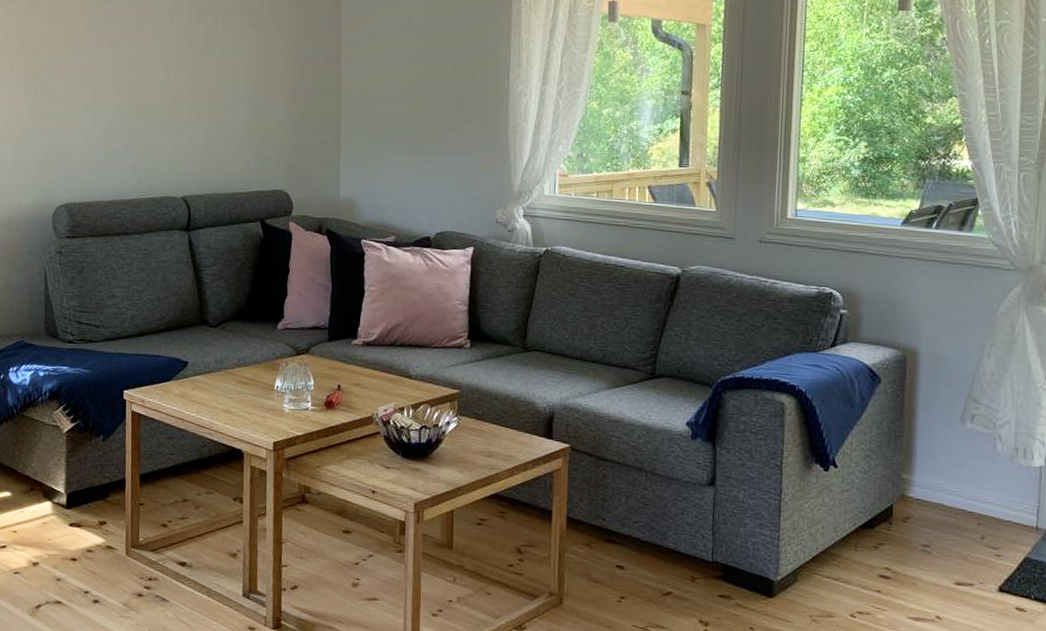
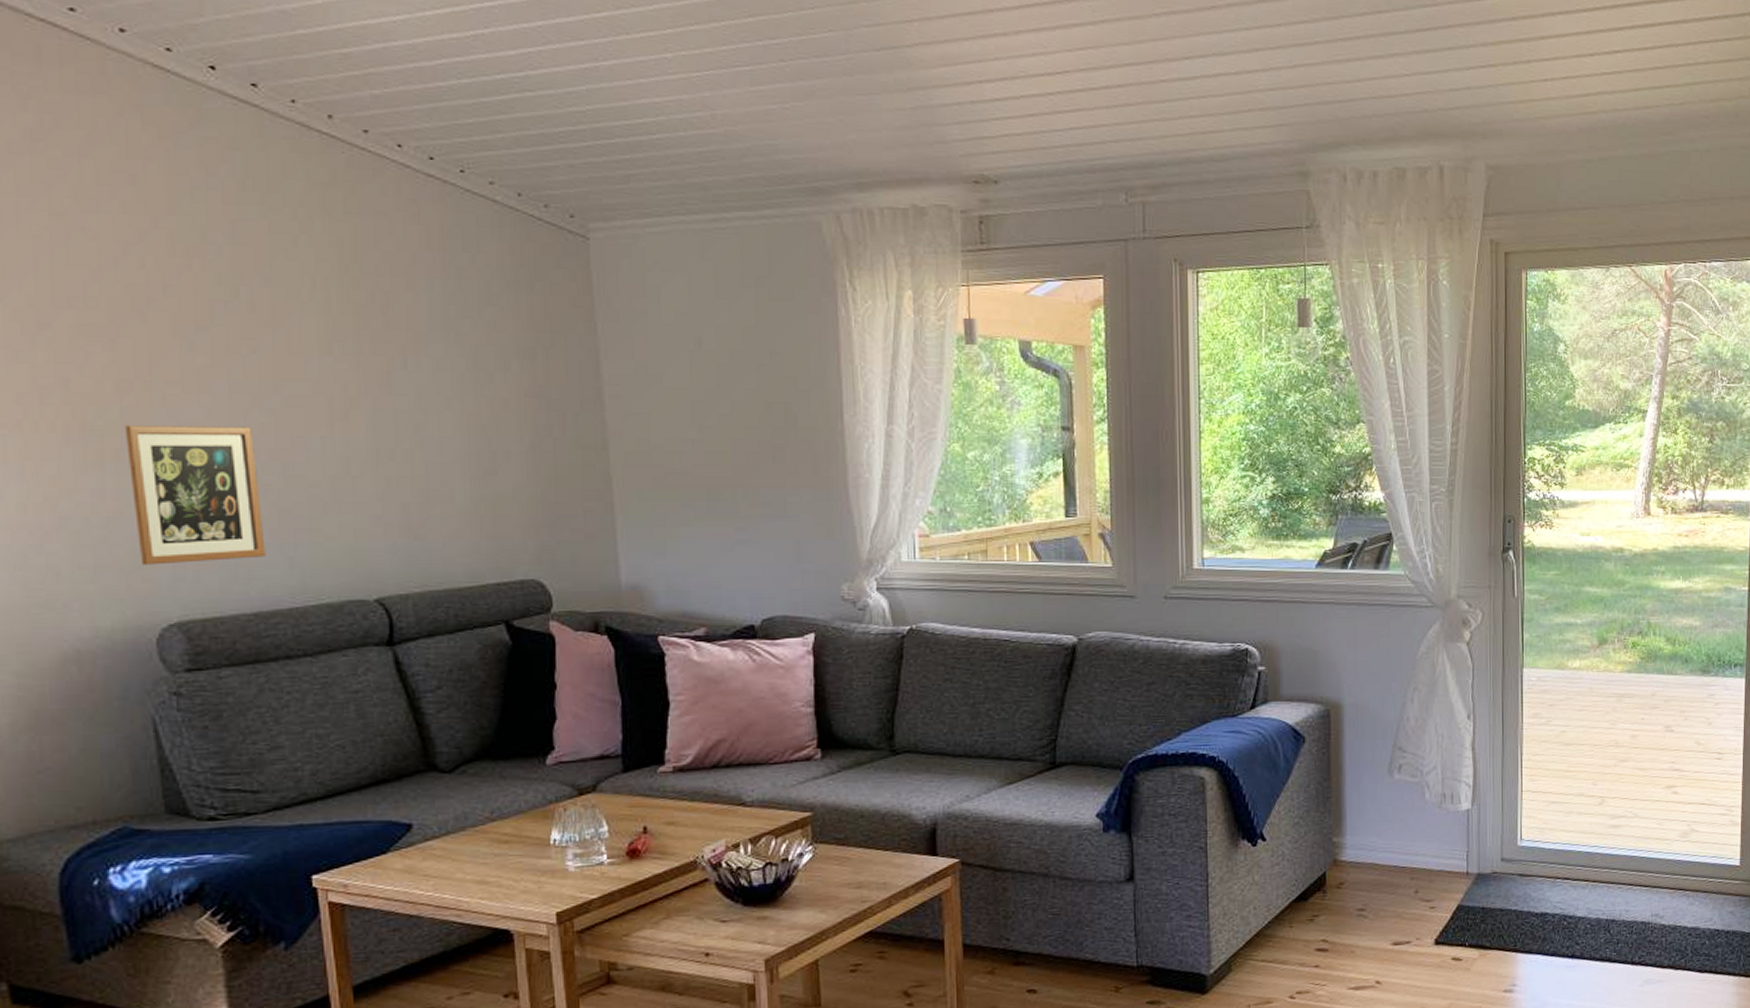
picture frame: none [49,69,122,164] -> present [126,425,266,565]

